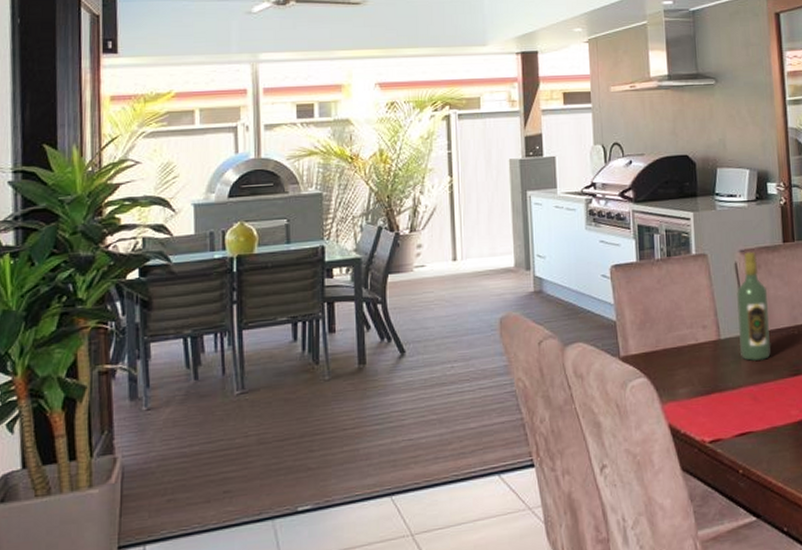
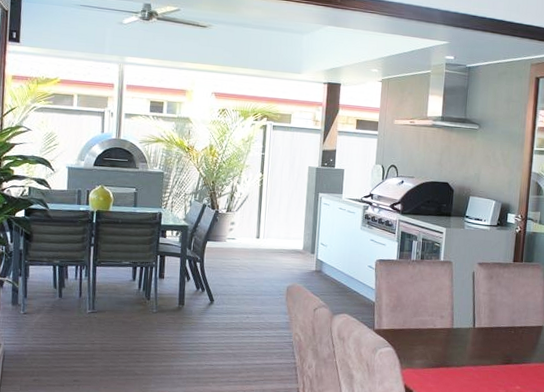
wine bottle: present [737,251,771,362] -> none [466,265,496,349]

